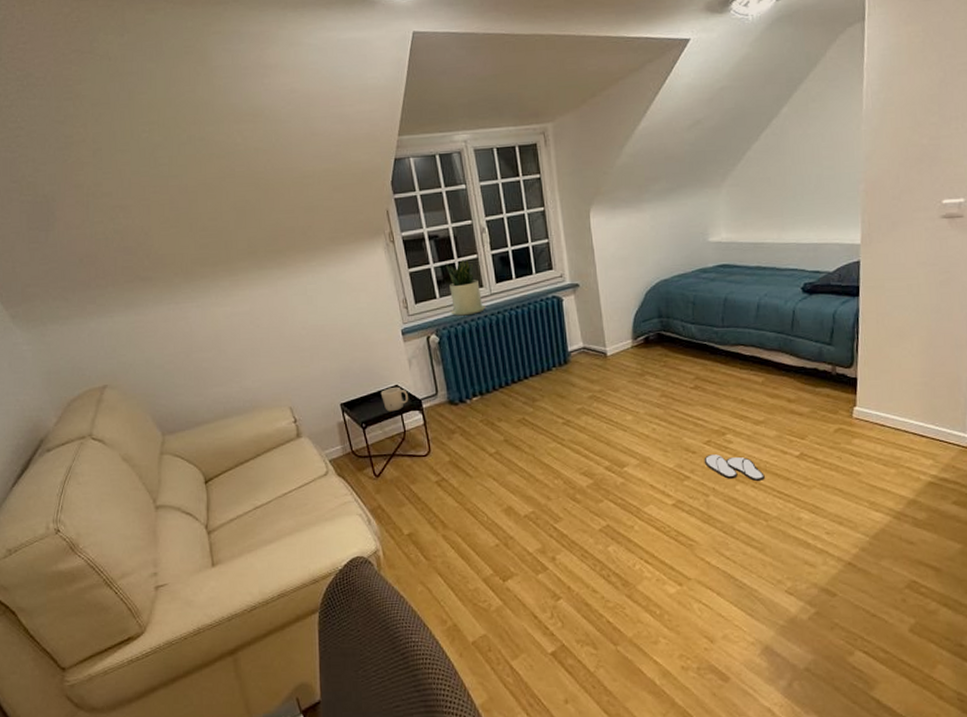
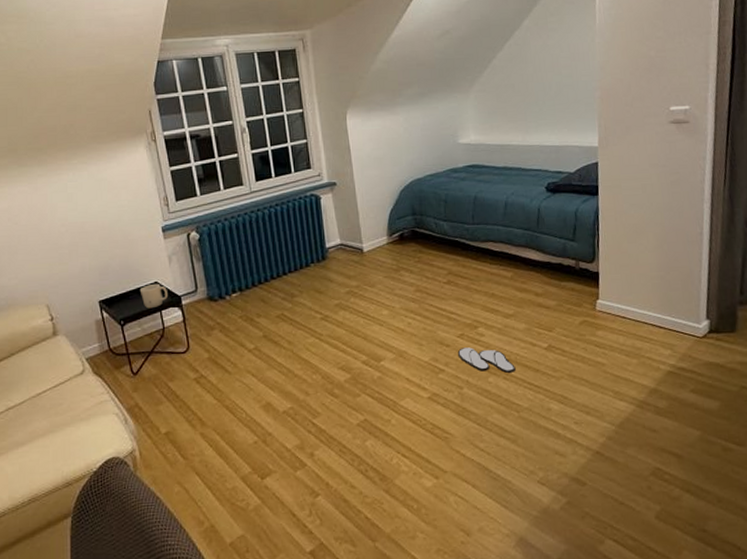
planter: present [446,260,486,316] -> none [207,159,246,214]

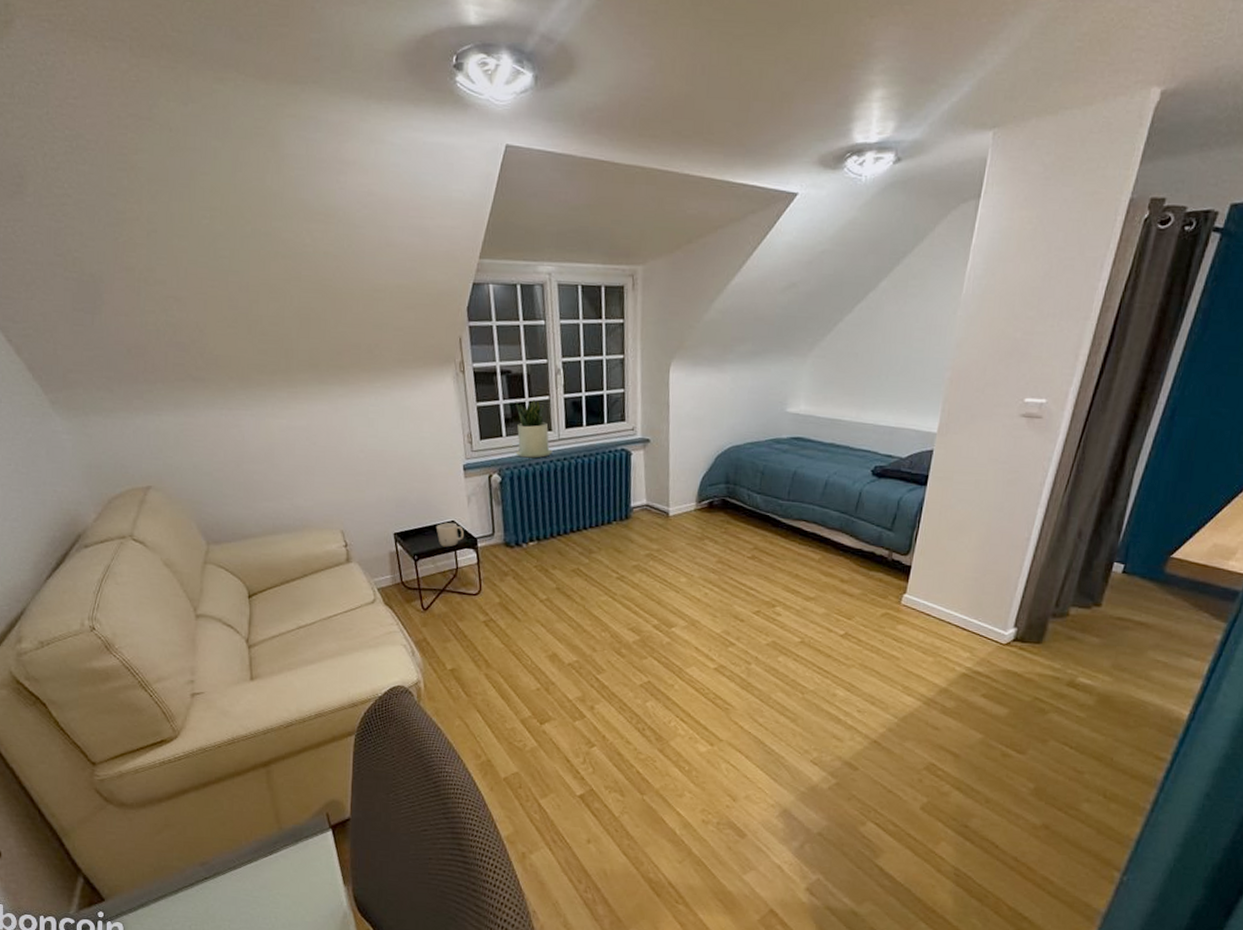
planter: none [207,159,246,214] -> present [516,400,553,459]
slippers: present [457,347,516,373] -> none [750,624,807,655]

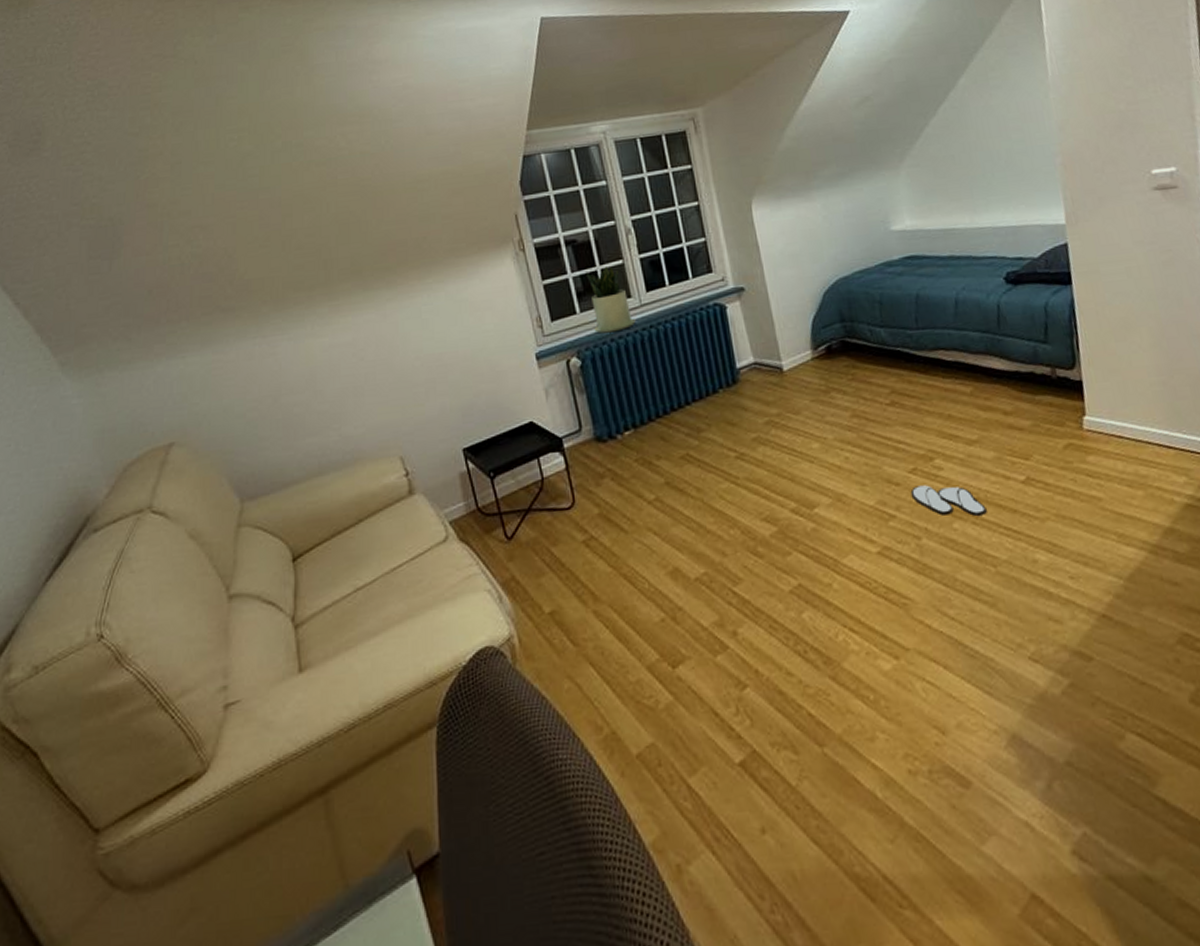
mug: present [436,522,465,547] -> none [511,423,547,456]
slippers: none [750,624,807,655] -> present [910,485,987,516]

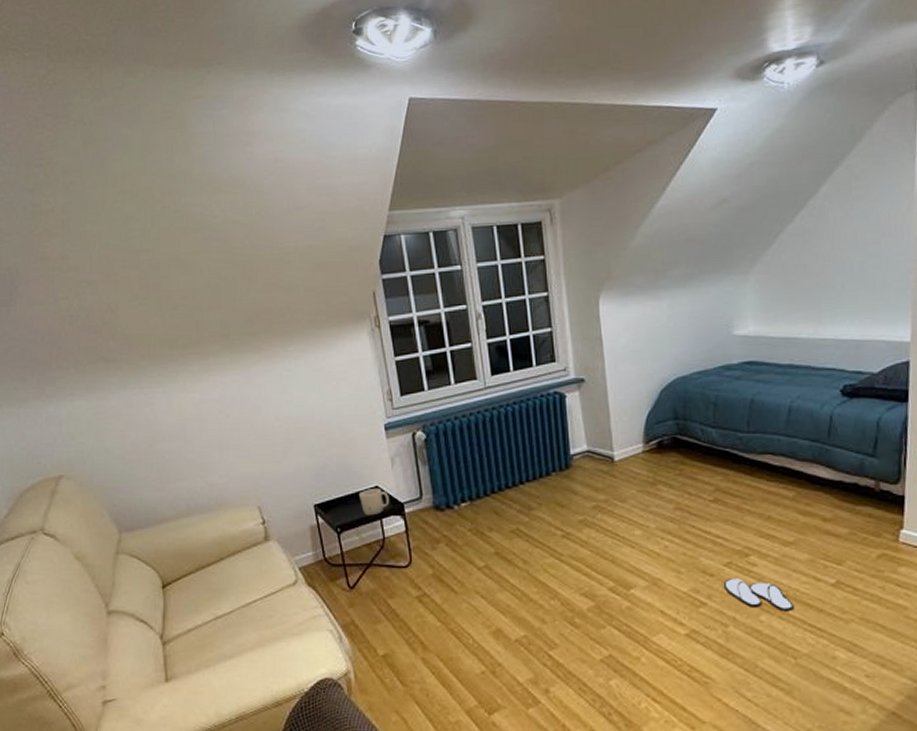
mug: none [511,423,547,456] -> present [358,487,390,516]
planter: present [587,267,636,334] -> none [437,349,479,411]

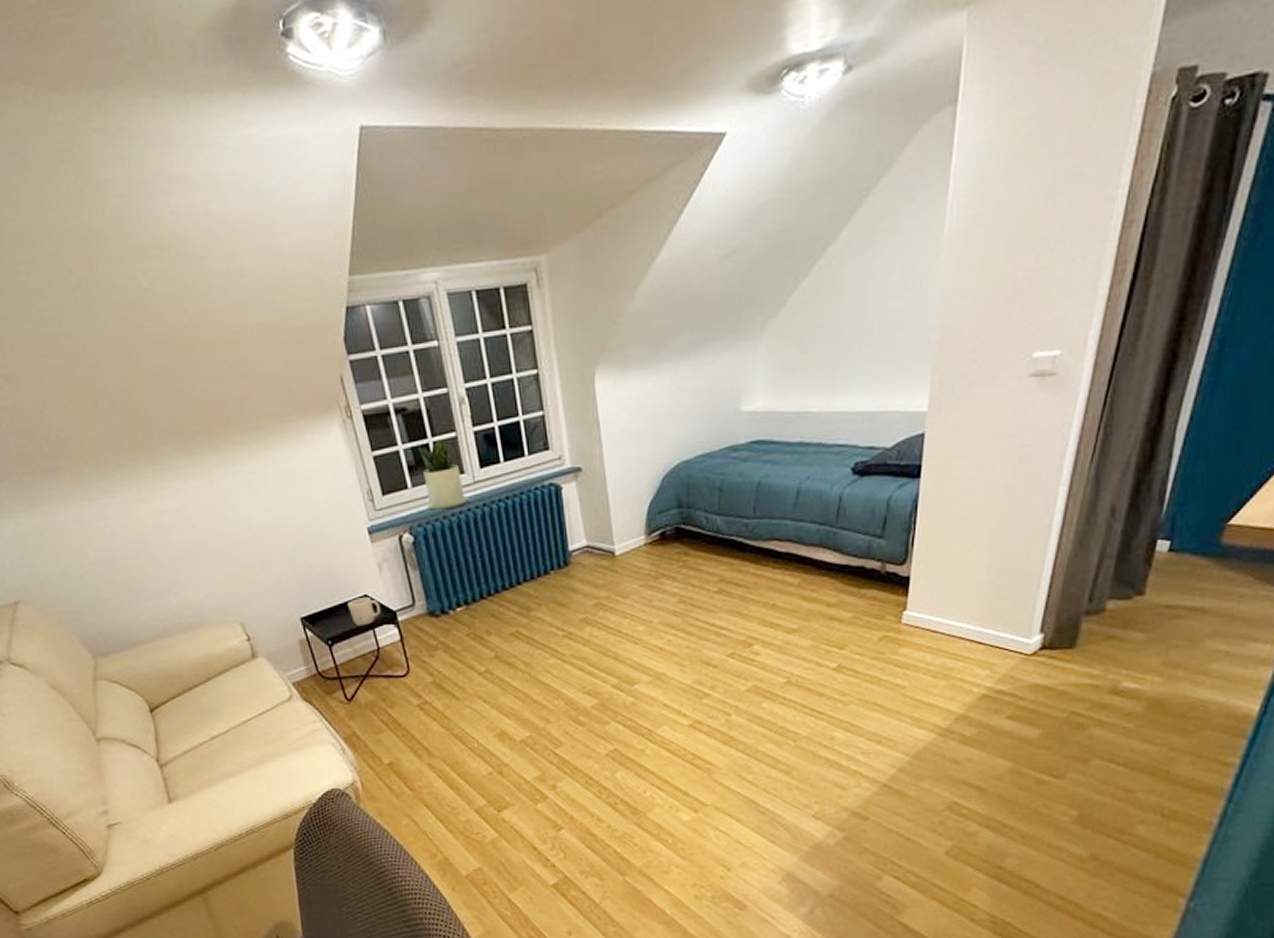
planter: none [437,349,479,411] -> present [418,439,469,510]
slippers: present [723,578,794,611] -> none [726,668,795,697]

